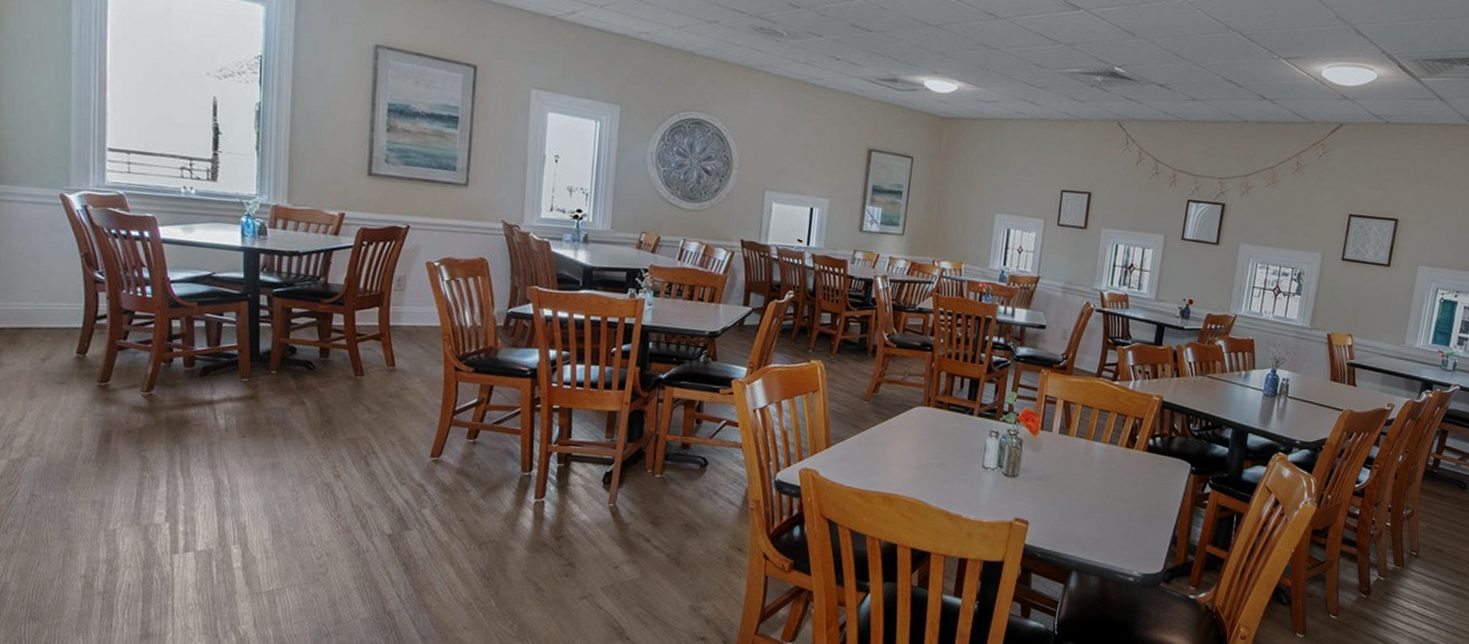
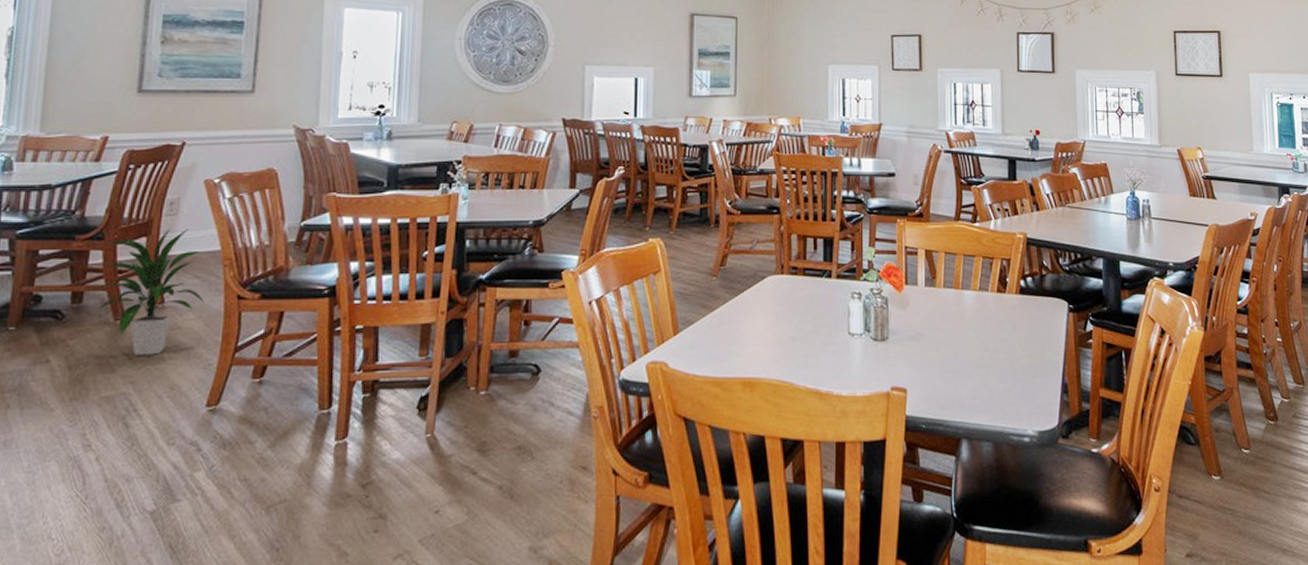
indoor plant: none [343,300,430,409] -> present [100,227,207,355]

